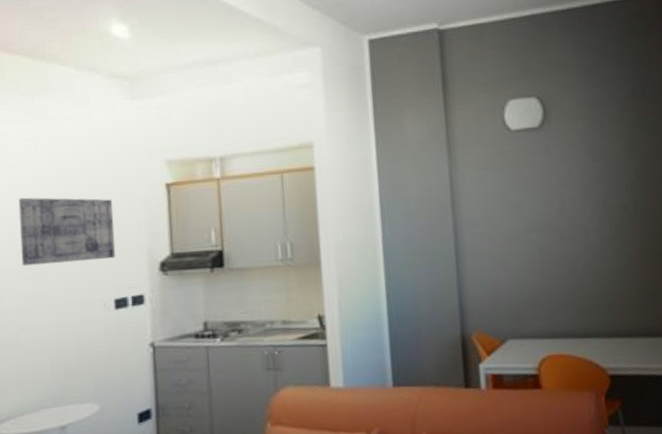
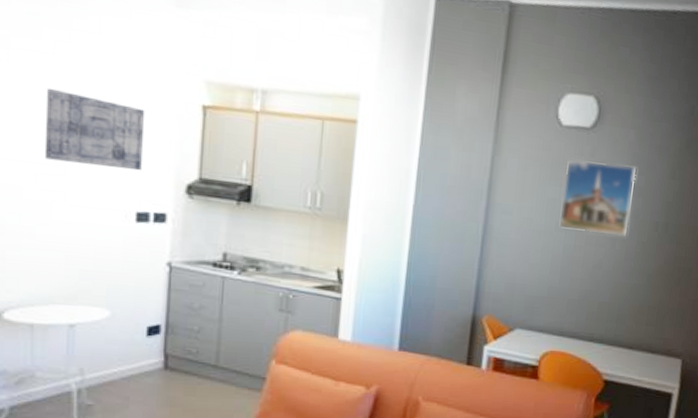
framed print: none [524,154,597,229] -> present [559,160,636,237]

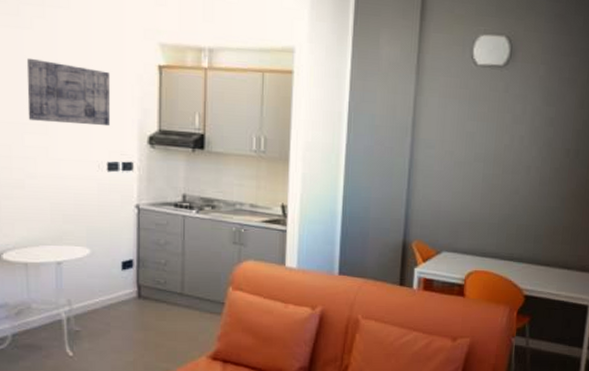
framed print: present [559,160,636,237] -> none [478,96,547,164]

